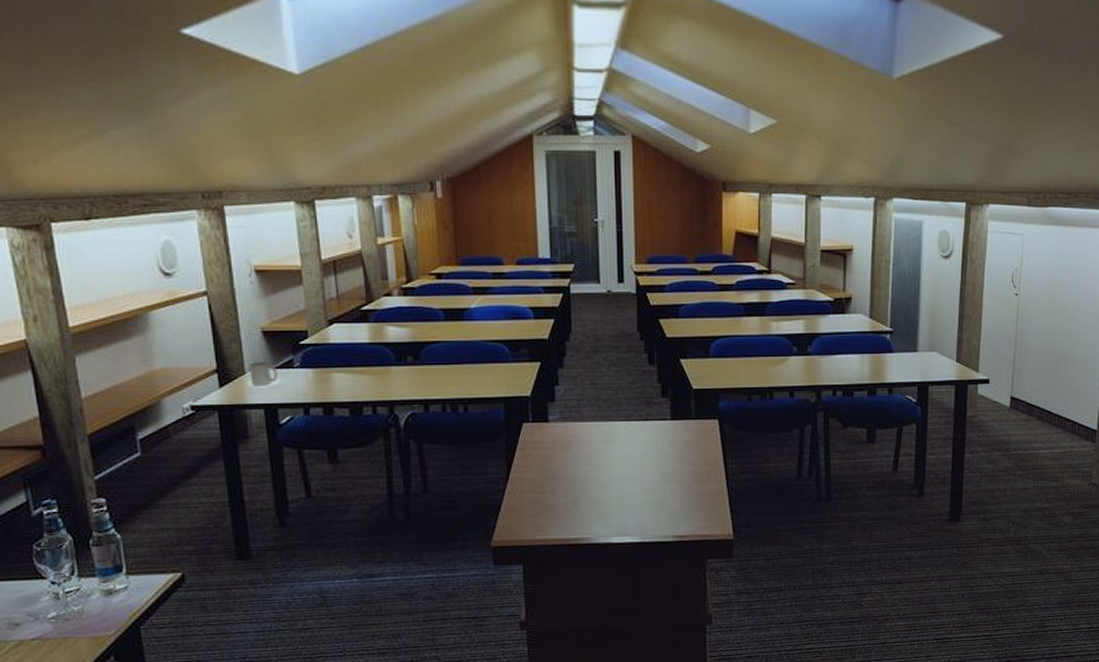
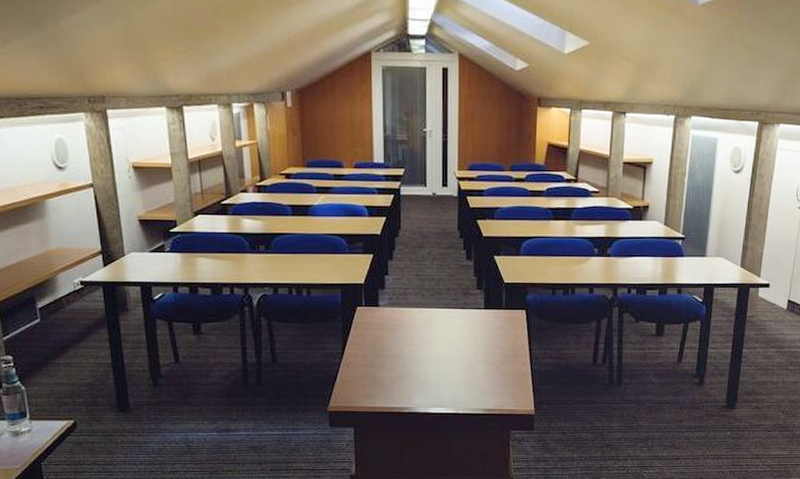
cup: present [249,361,278,388] -> none [128,246,152,268]

